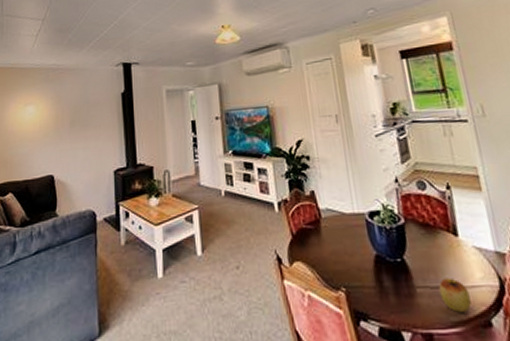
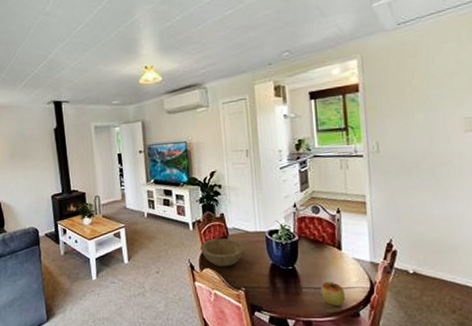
bowl: none [288,221,341,260] -> present [200,238,244,267]

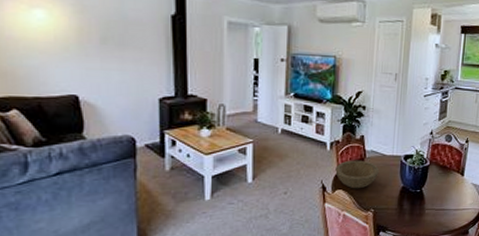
apple: present [320,281,345,306] -> none [440,203,460,225]

